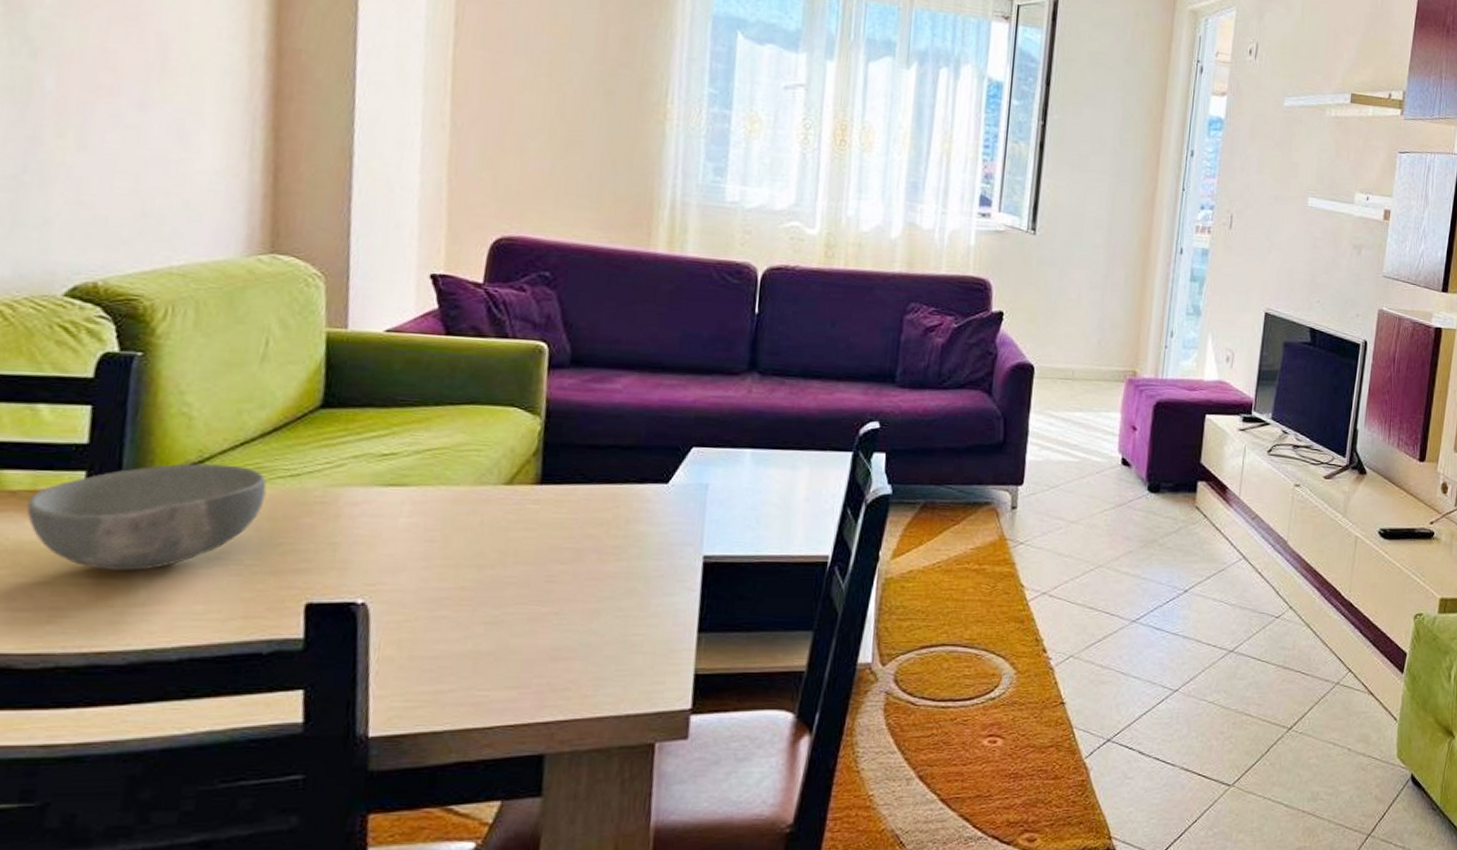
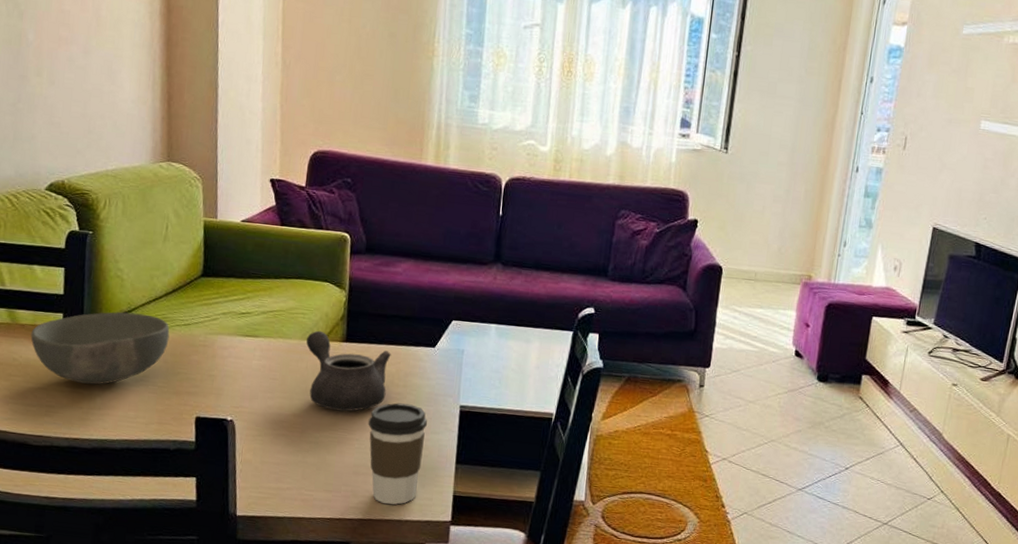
teapot: none [482,471,606,577] -> present [306,330,391,412]
coffee cup: none [572,559,658,695] -> present [368,403,427,505]

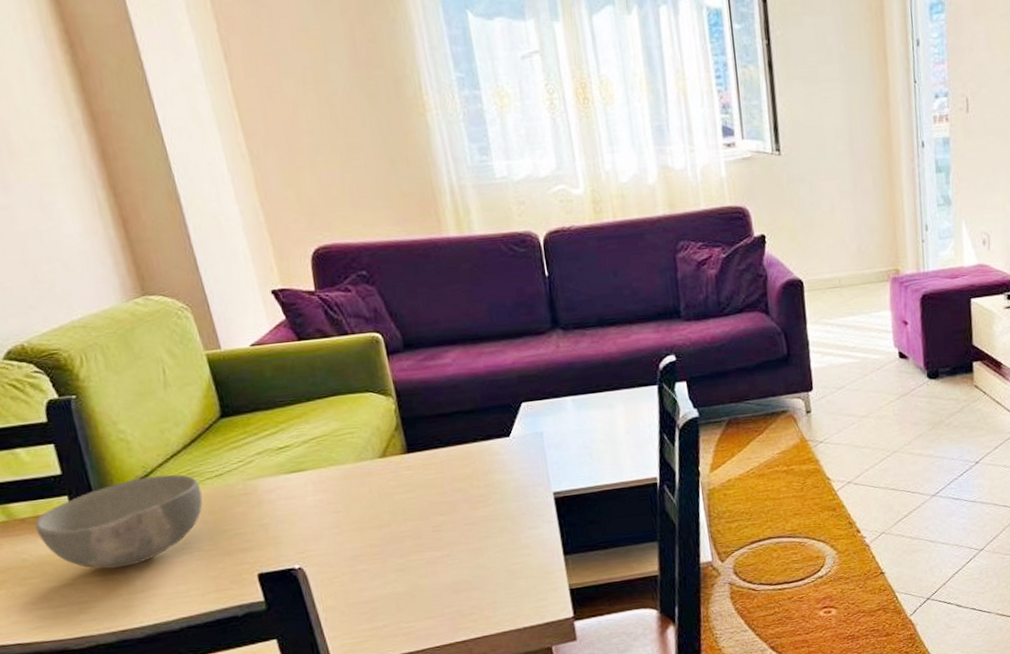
teapot: present [306,330,391,412] -> none [362,447,468,531]
coffee cup: present [368,403,427,505] -> none [455,503,529,616]

